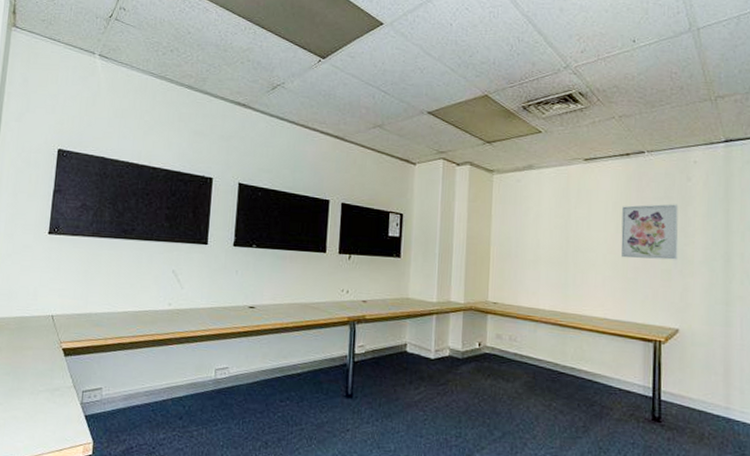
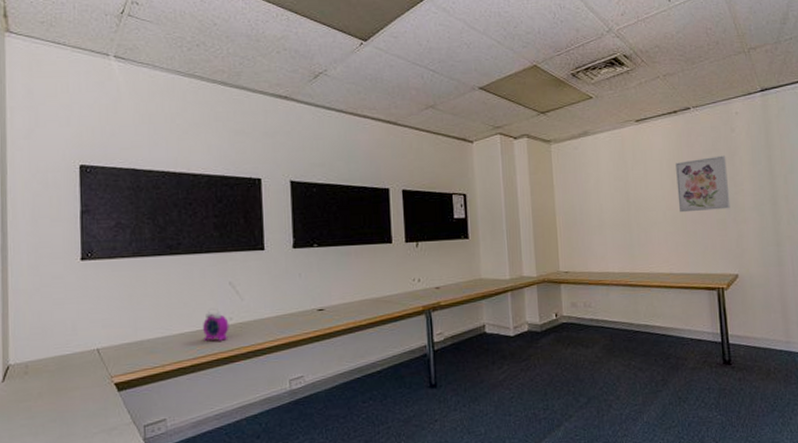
alarm clock: none [144,293,168,324] -> present [203,309,229,342]

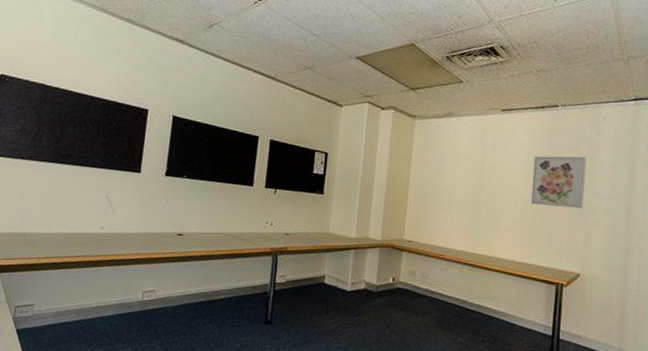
alarm clock: present [203,309,229,342] -> none [76,216,100,246]

